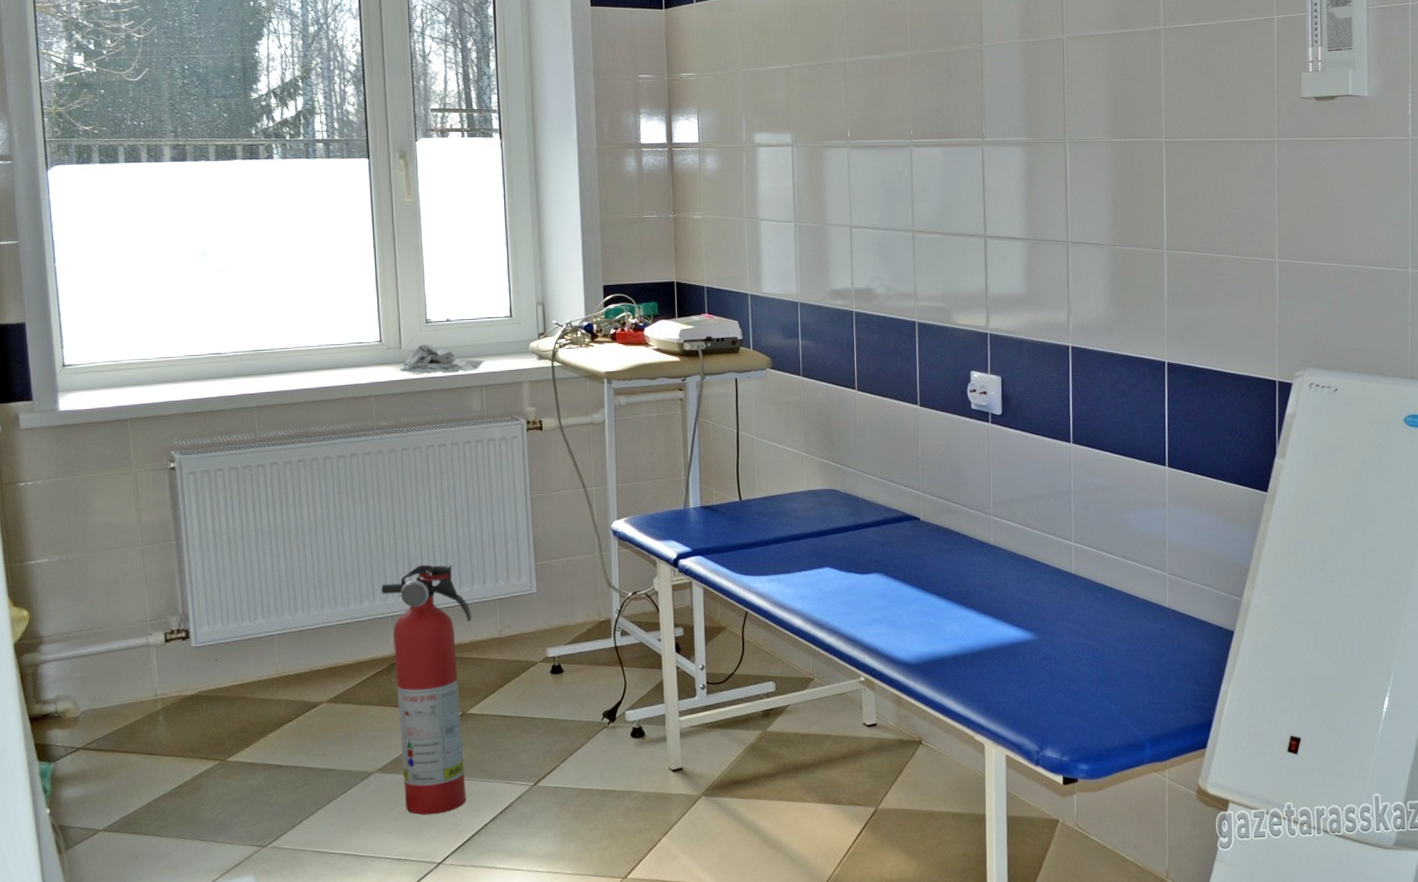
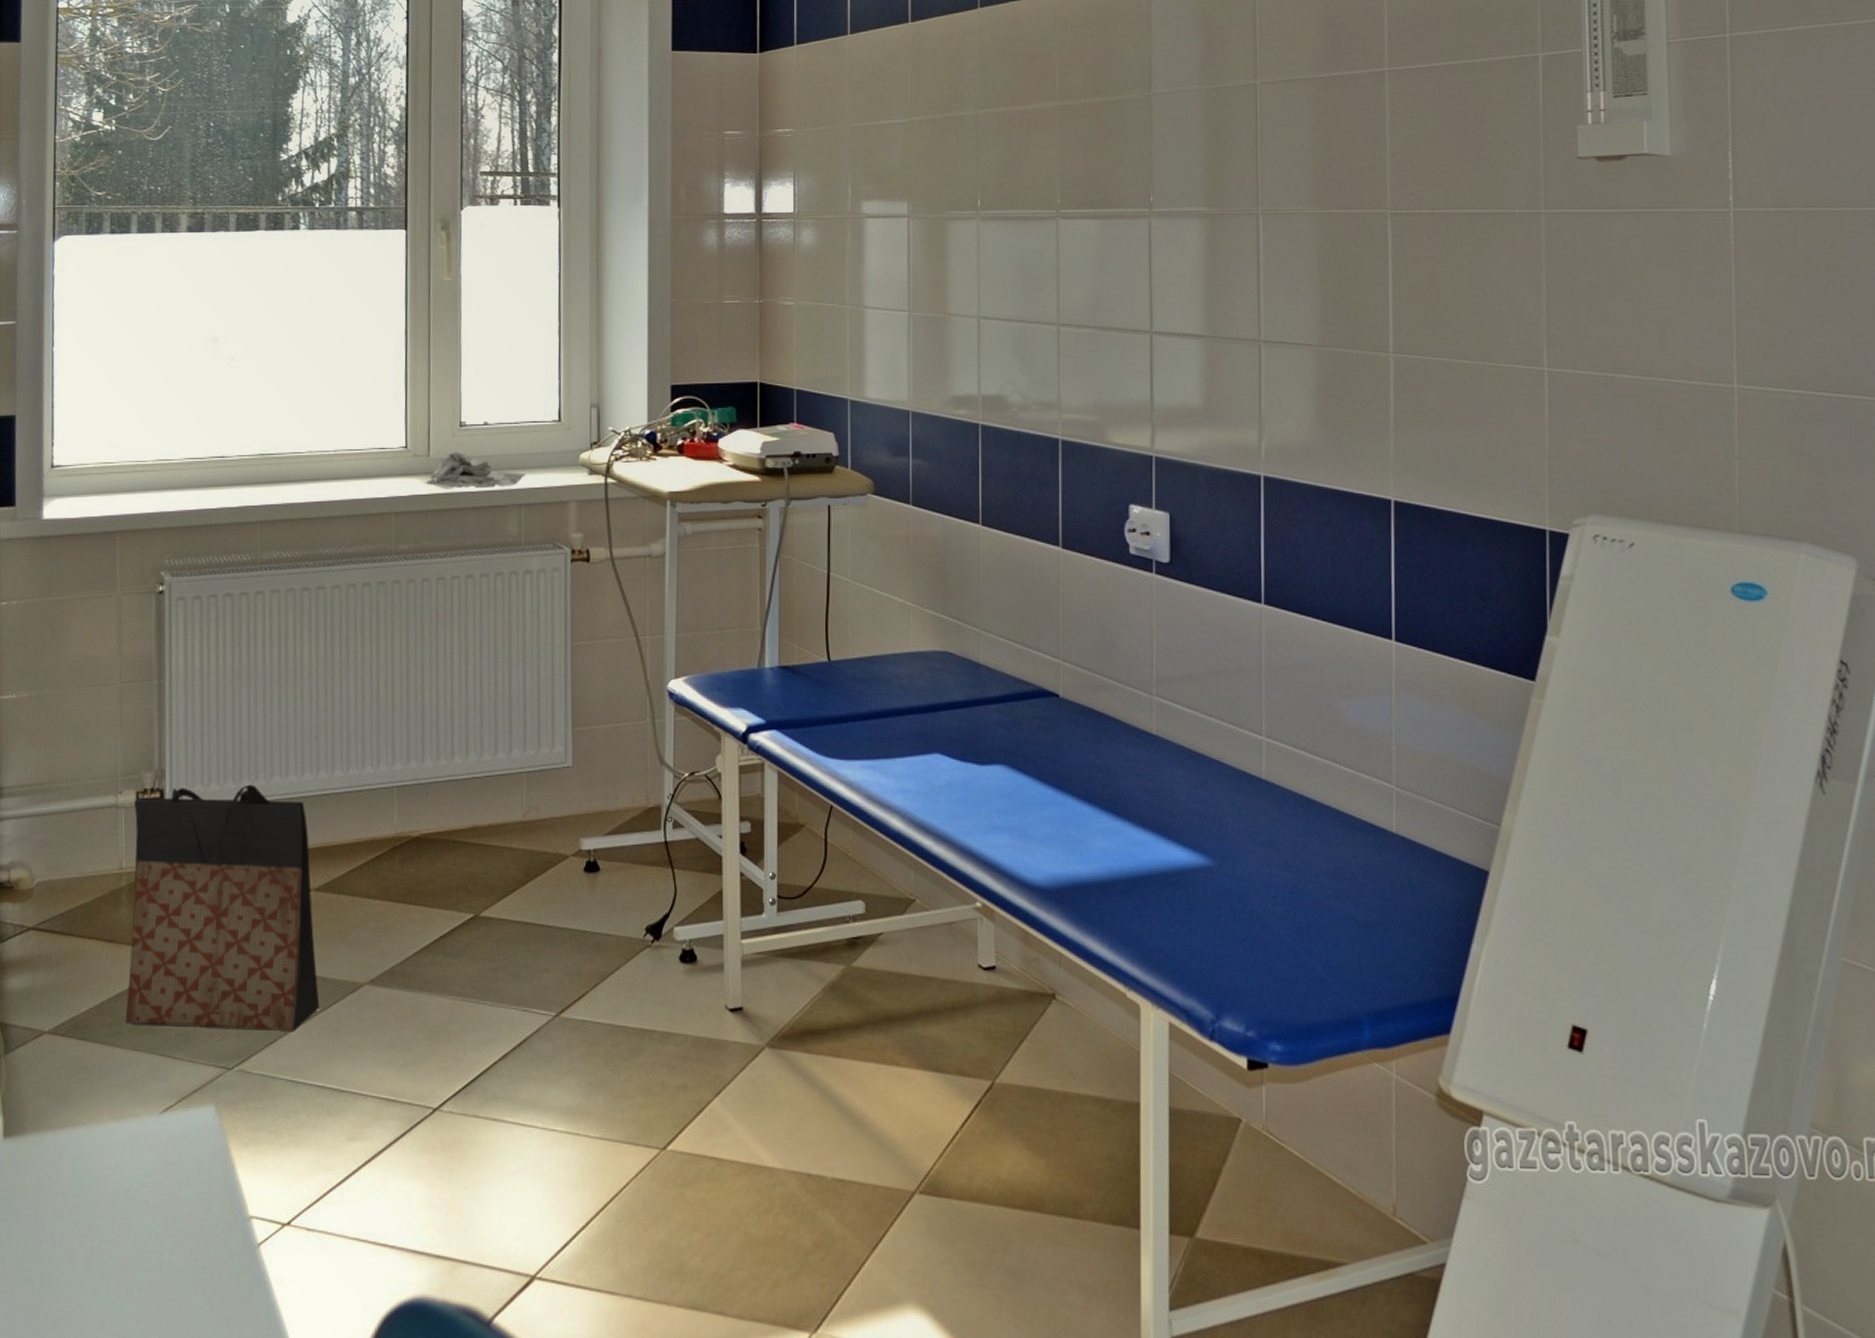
bag: none [163,621,337,818] -> present [125,784,320,1031]
fire extinguisher: present [381,564,471,815] -> none [388,723,492,1044]

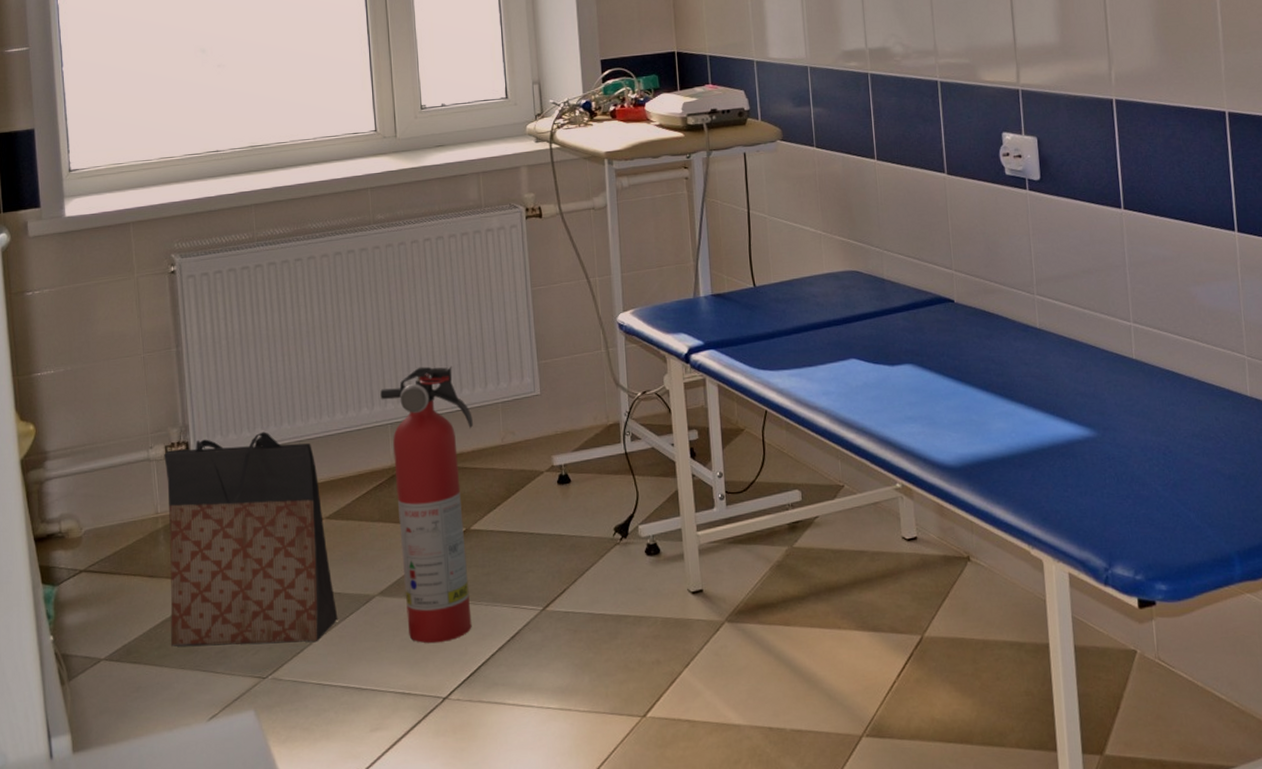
fire extinguisher: none [388,723,492,1044] -> present [380,366,473,643]
tissue: present [423,450,526,490] -> none [393,130,481,165]

